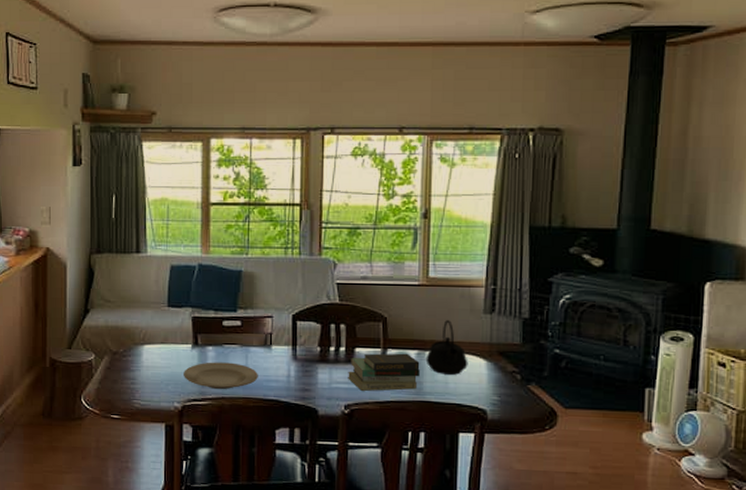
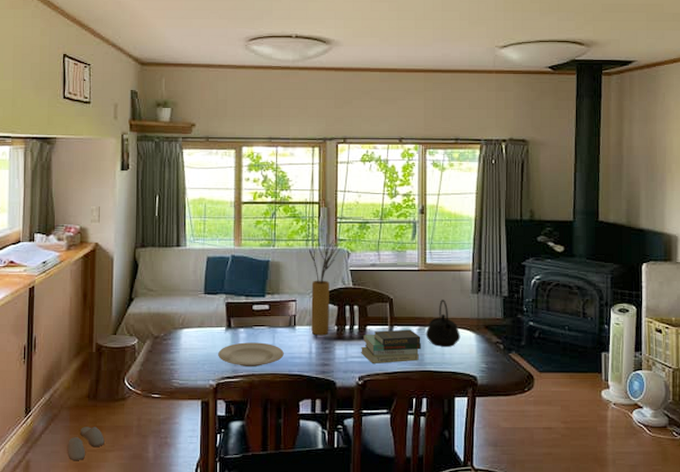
slippers: none [22,446,61,481] -> present [68,427,105,460]
vase: none [287,240,327,357] -> present [308,233,342,336]

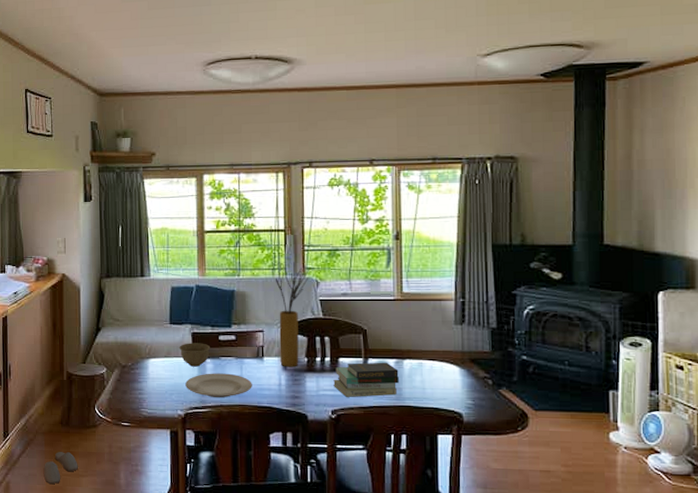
bowl: none [213,312,244,337] -> present [179,343,211,367]
kettle: present [425,300,461,347] -> none [403,331,443,381]

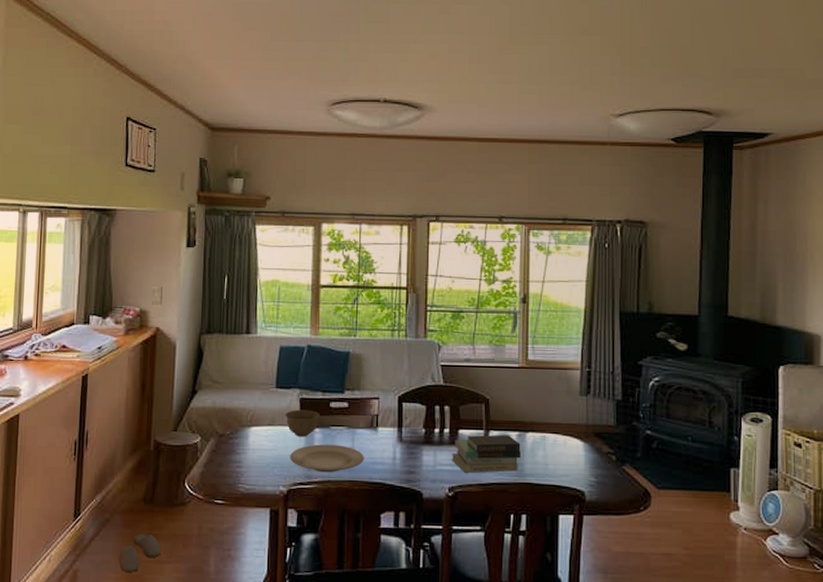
vase: present [275,262,310,367] -> none [394,323,432,439]

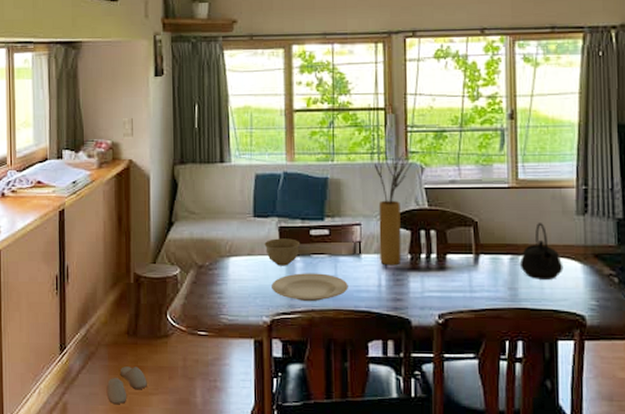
vase: none [394,323,432,439] -> present [373,145,414,266]
books: present [452,434,521,473] -> none [440,258,514,299]
kettle: none [526,402,566,456] -> present [519,223,564,279]

